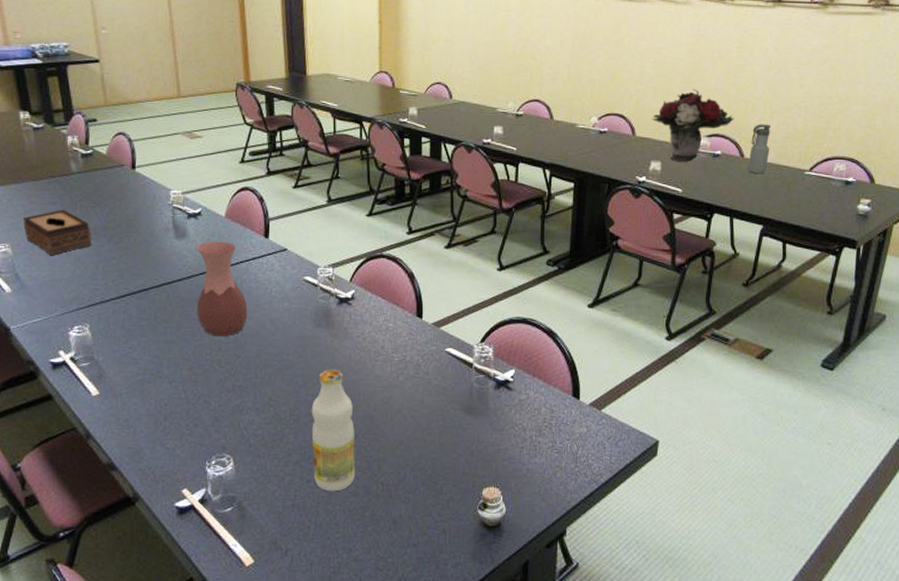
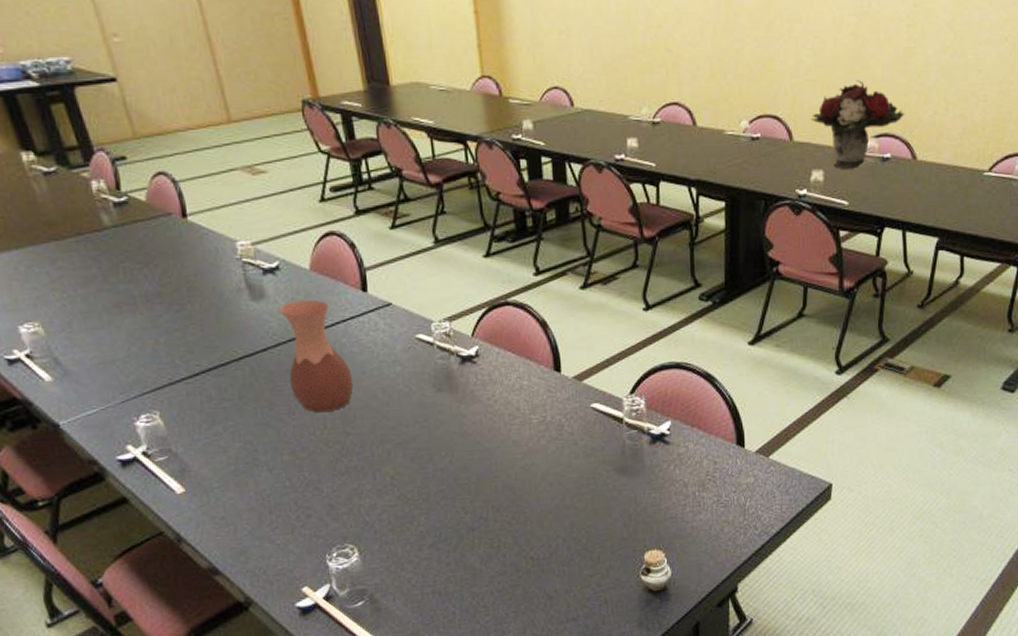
tissue box: present [23,210,92,256] -> none [51,274,147,333]
beverage bottle: present [311,369,356,492] -> none [442,438,501,573]
water bottle: present [747,124,771,174] -> none [920,118,947,178]

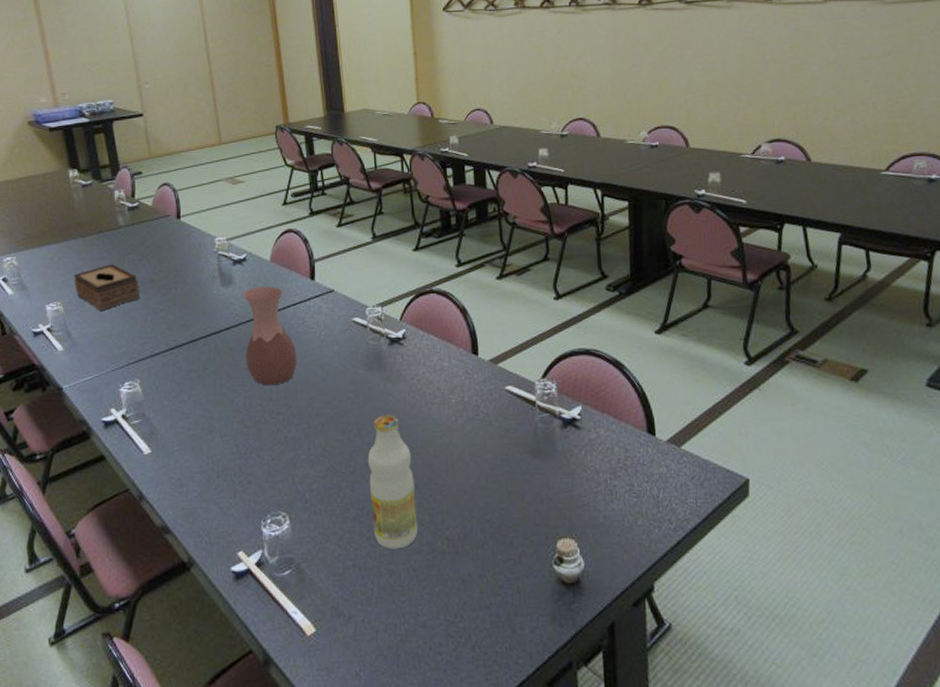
tissue box: none [51,274,147,333] -> present [74,264,140,312]
beverage bottle: none [442,438,501,573] -> present [367,414,419,550]
flower arrangement: present [810,80,905,169] -> none [705,94,796,171]

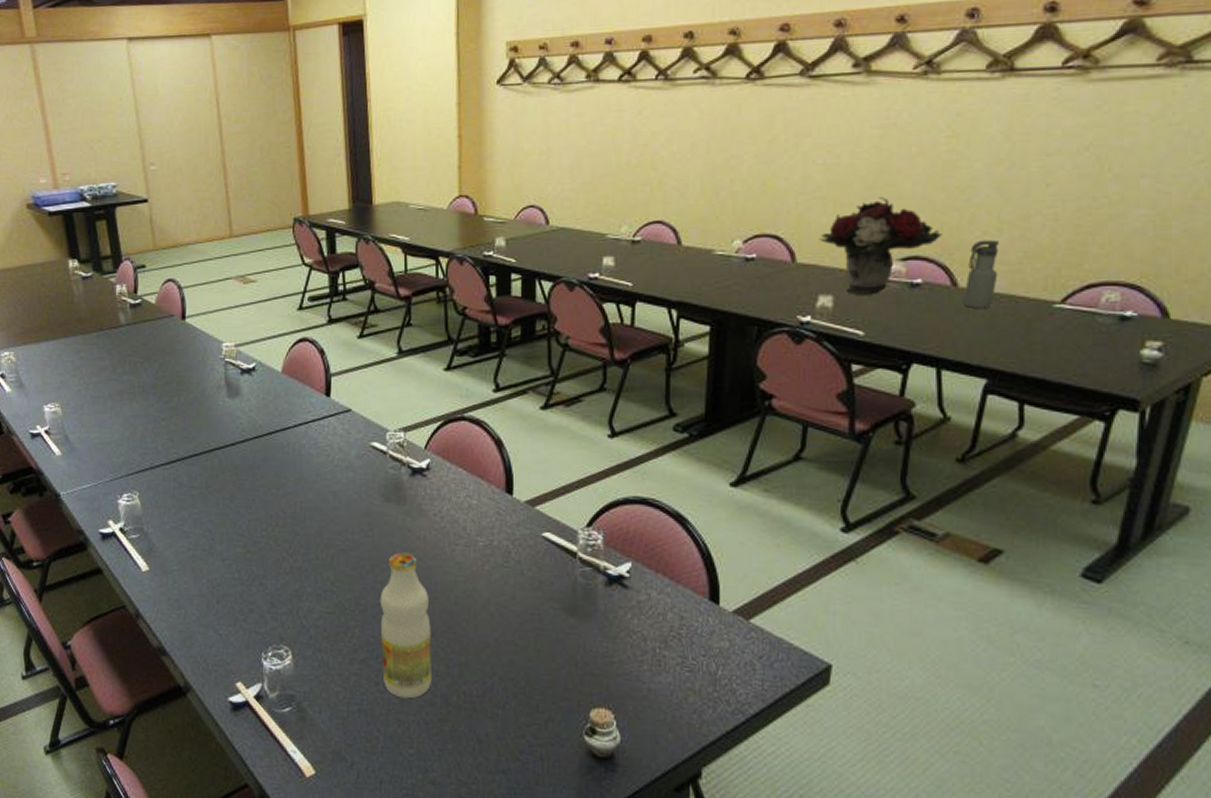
tissue box: present [74,264,140,312] -> none [73,366,141,417]
vase: present [243,286,297,386] -> none [251,400,307,510]
flower arrangement: none [705,94,796,171] -> present [818,197,942,295]
water bottle: none [816,124,839,178] -> present [962,240,1000,308]

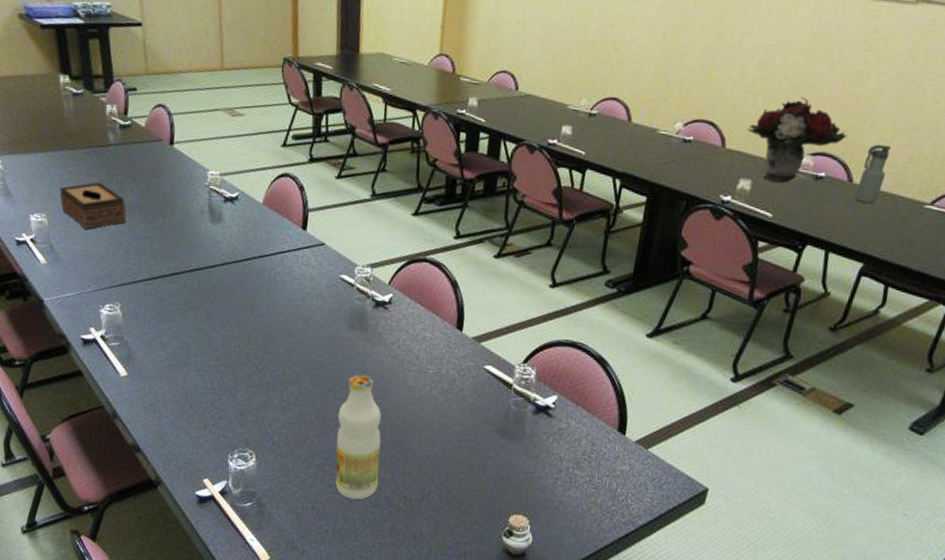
tissue box: none [73,366,141,417] -> present [60,182,127,230]

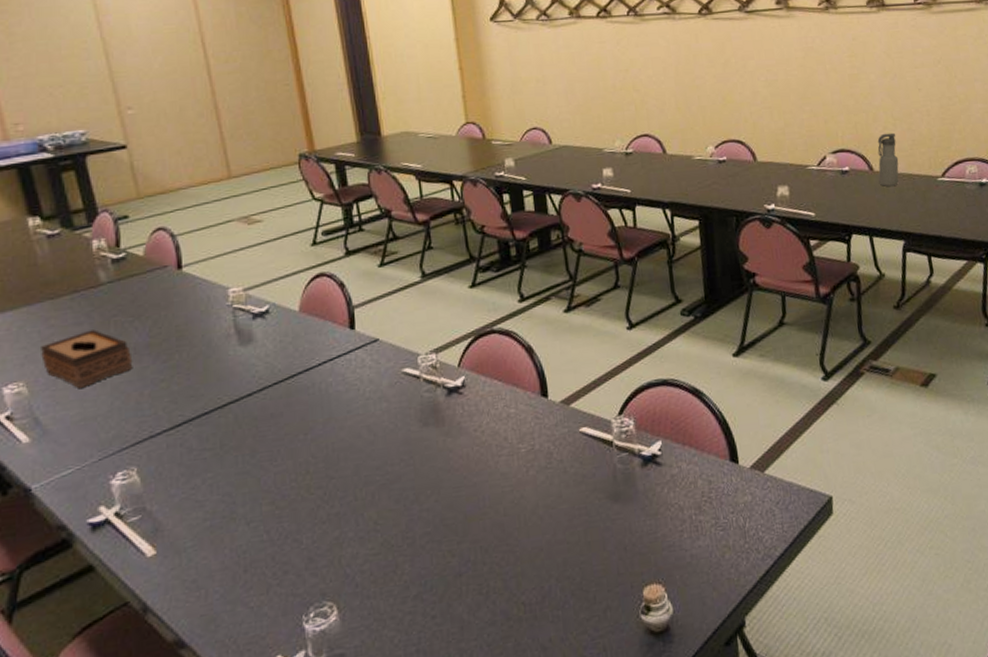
beverage bottle: present [335,374,381,500] -> none [427,473,491,626]
flower arrangement: present [746,97,847,183] -> none [771,105,857,184]

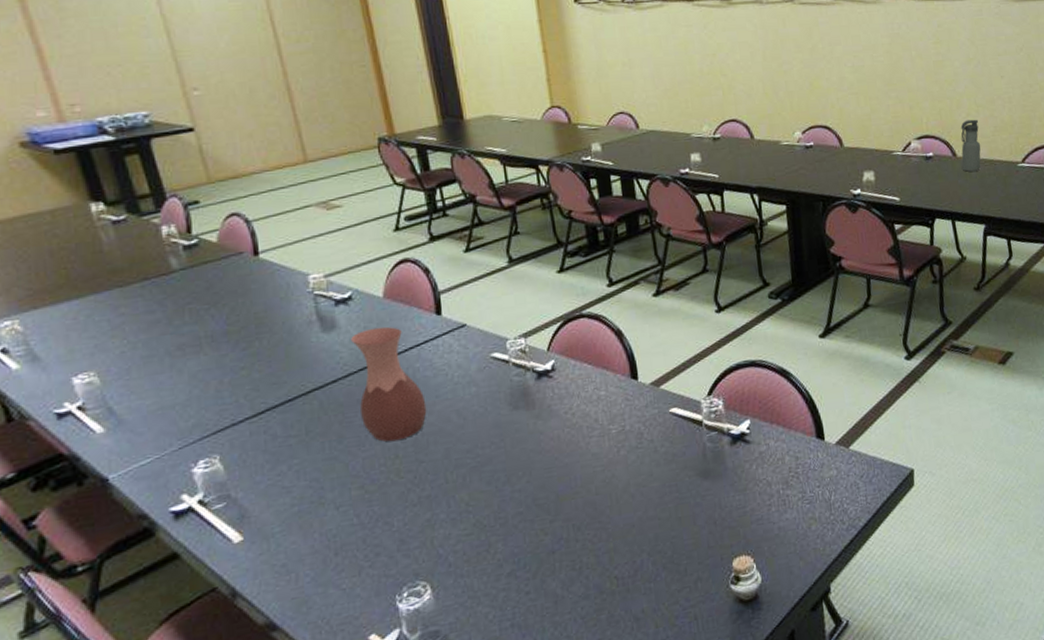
tissue box: present [41,329,133,389] -> none [111,317,211,378]
vase: none [267,340,338,457] -> present [351,326,427,442]

